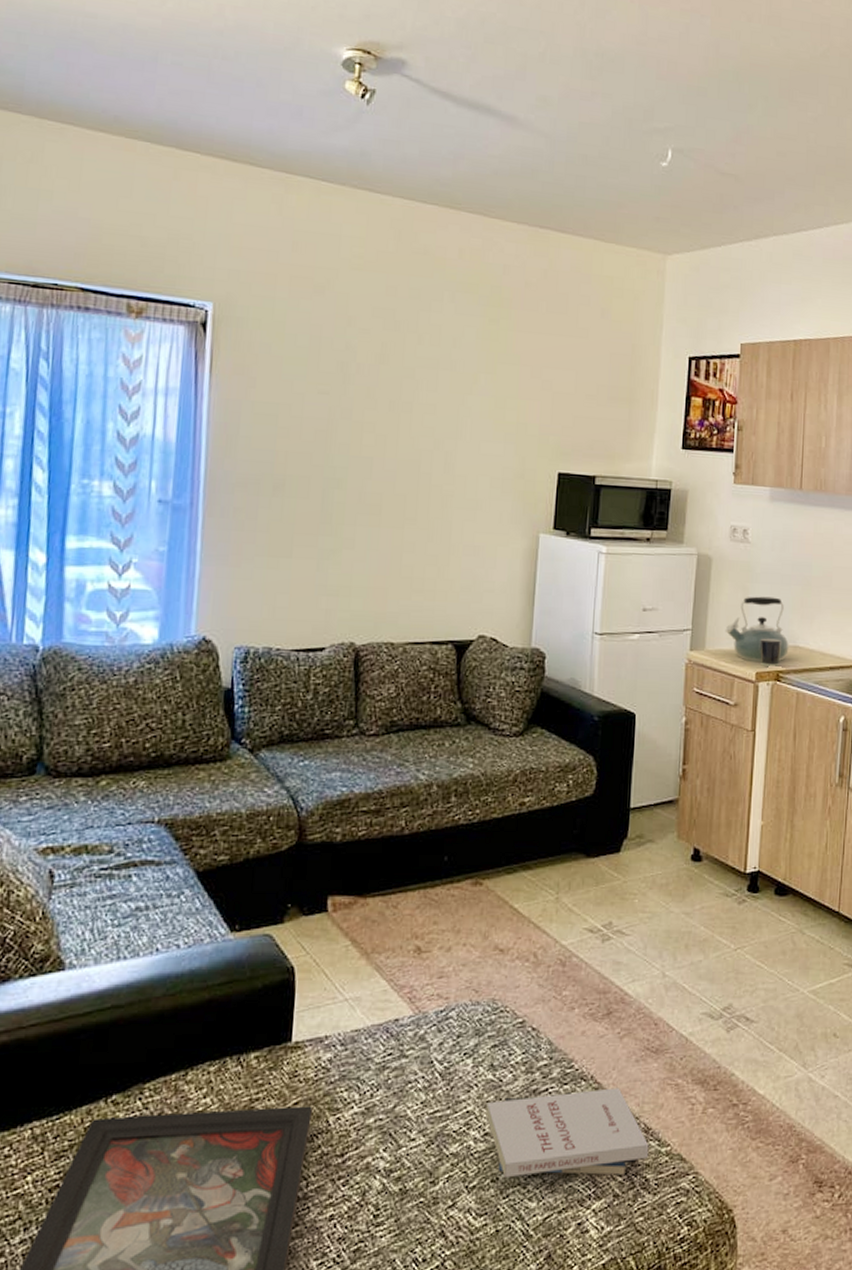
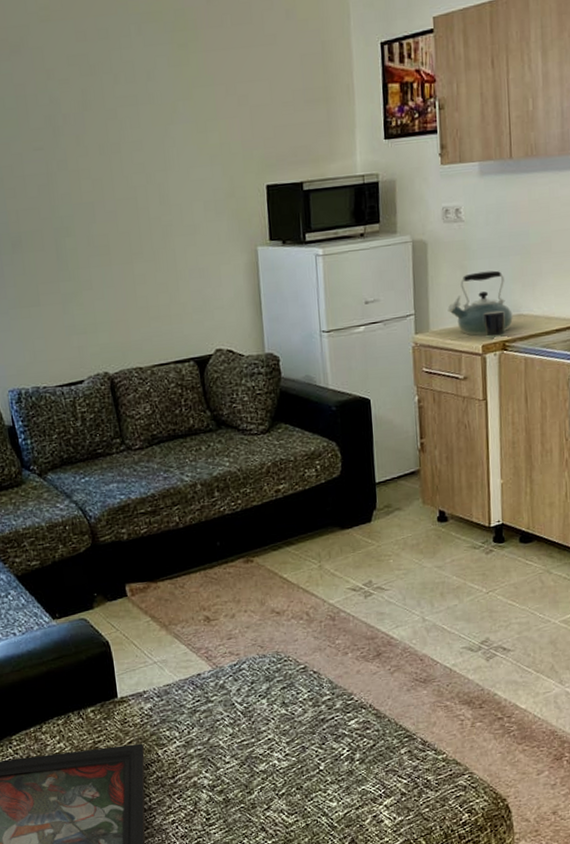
books: present [485,1087,649,1177] -> none [283,712,428,786]

